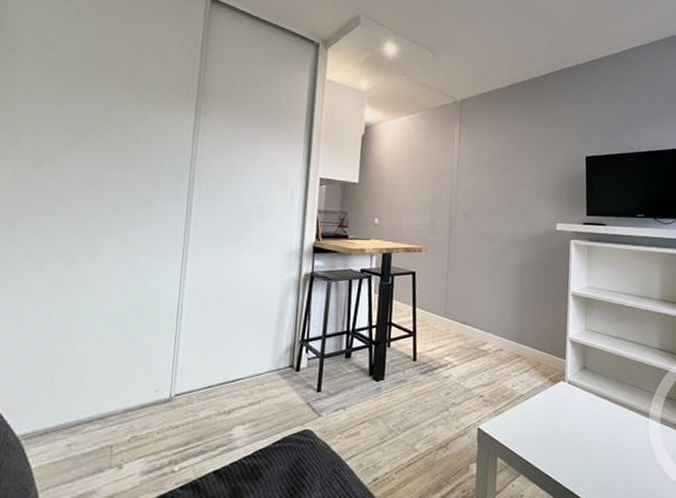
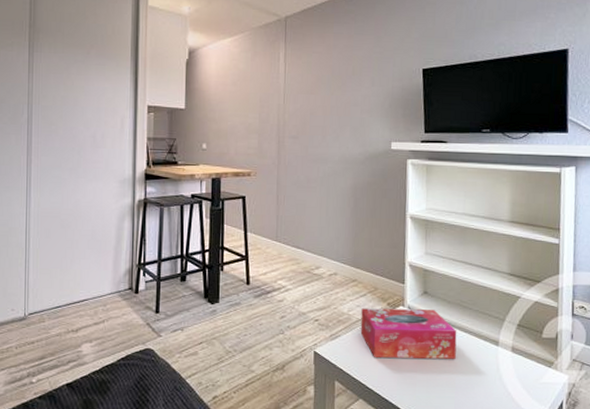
tissue box: none [523,383,613,432] -> present [360,308,457,359]

